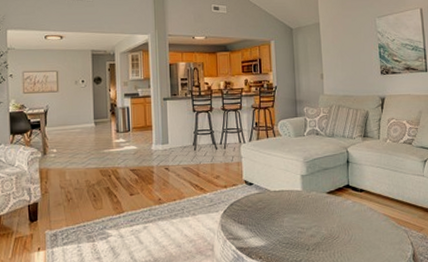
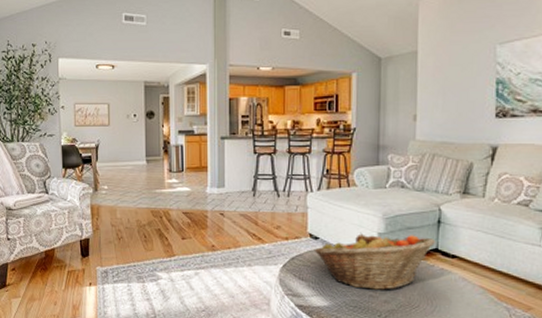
fruit basket: none [249,175,347,227] -> present [314,232,436,290]

